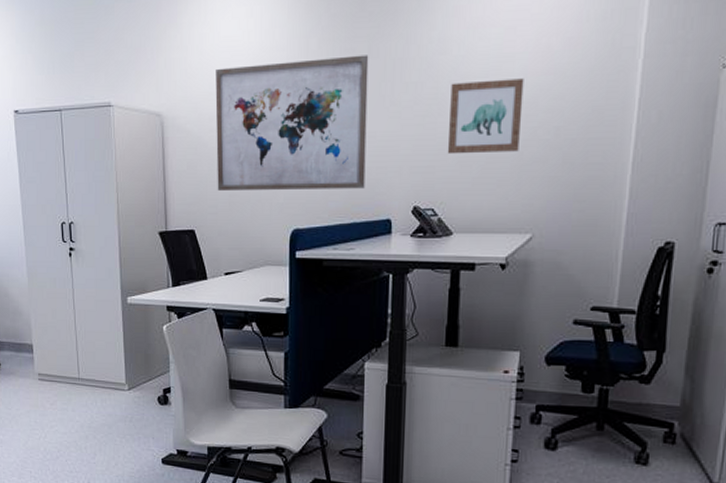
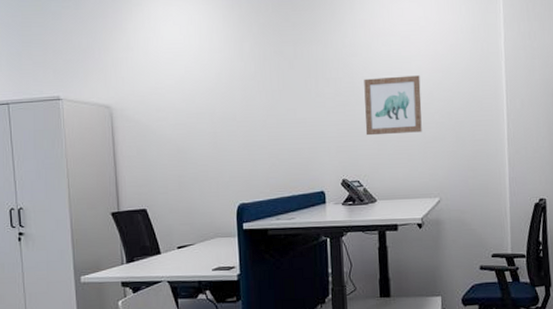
wall art: present [215,55,369,192] -> none [160,56,300,174]

